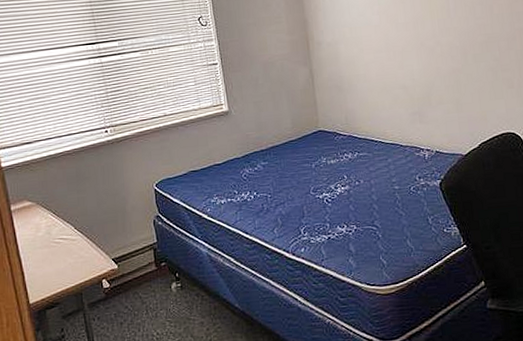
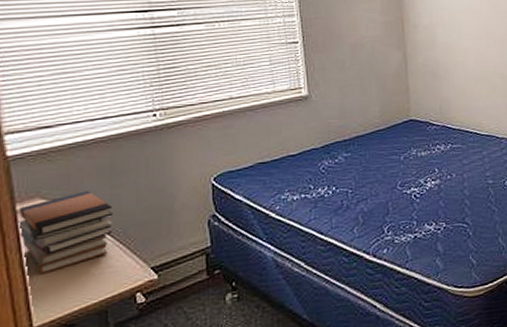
book stack: none [12,195,82,262] -> present [16,191,114,274]

